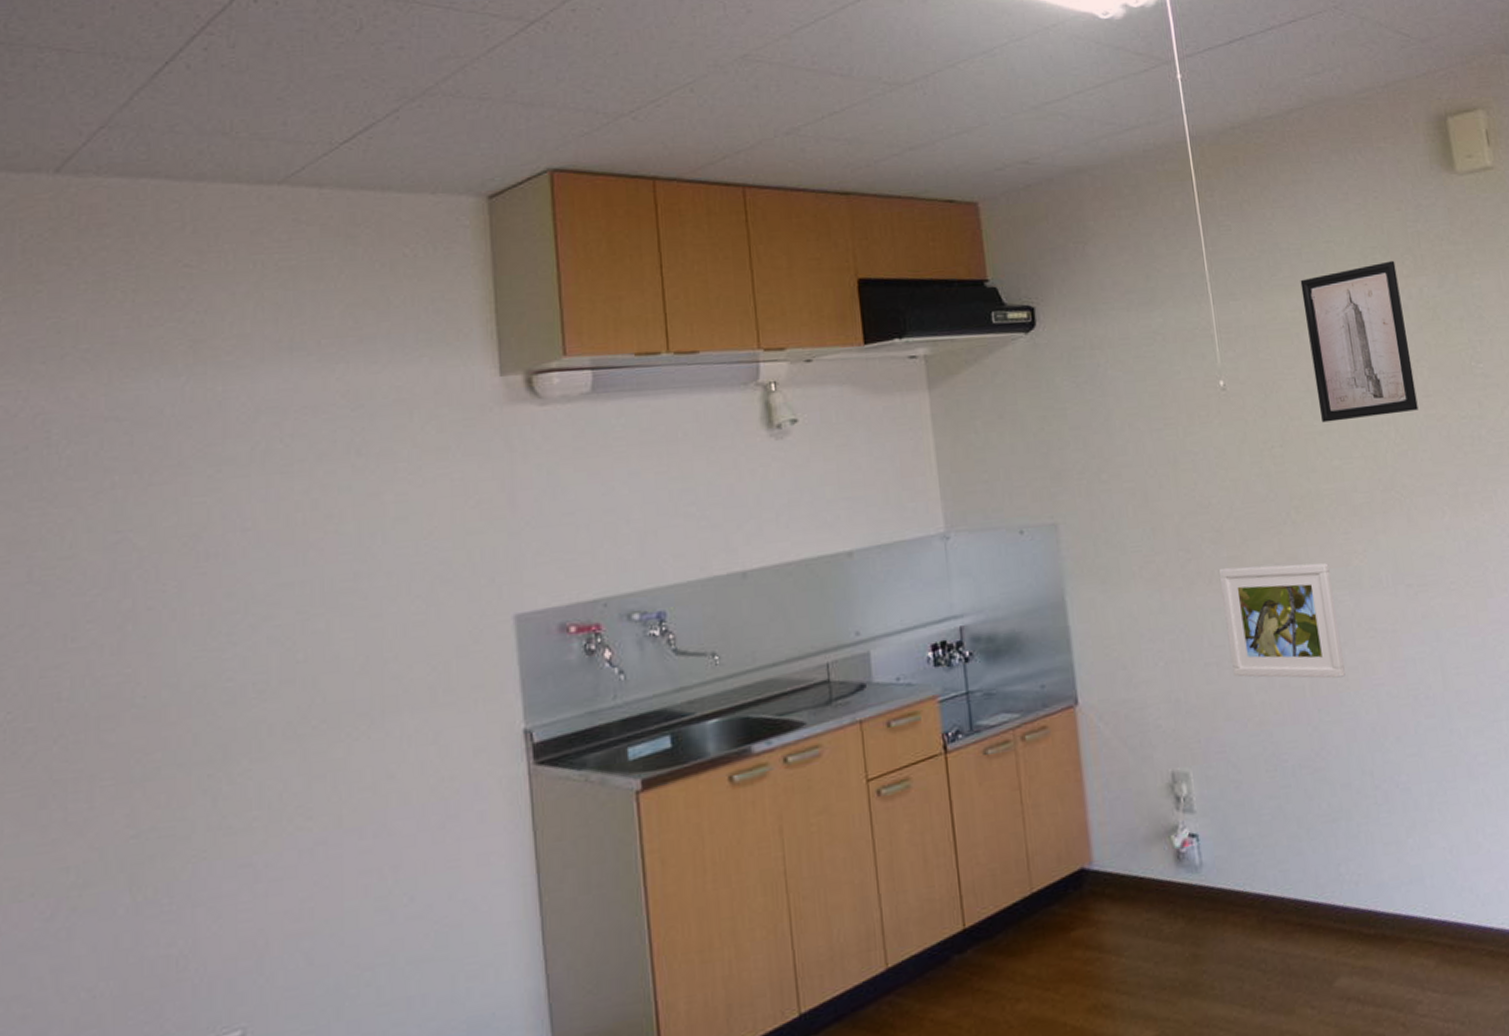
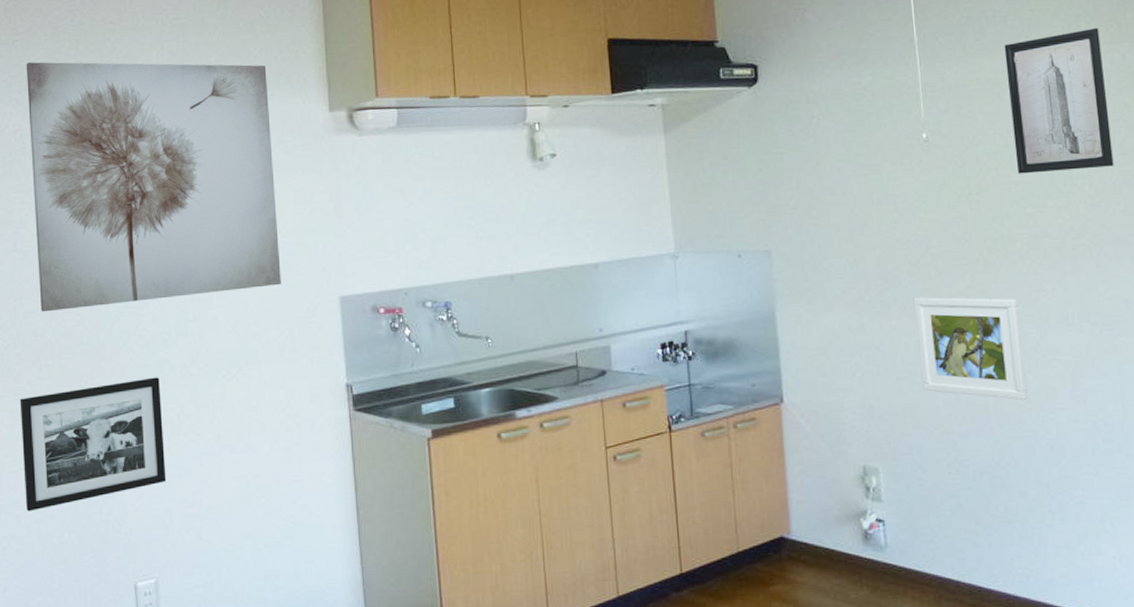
picture frame: none [30,743,261,957] -> present [19,377,166,512]
wall art: none [54,318,432,667] -> present [26,62,281,312]

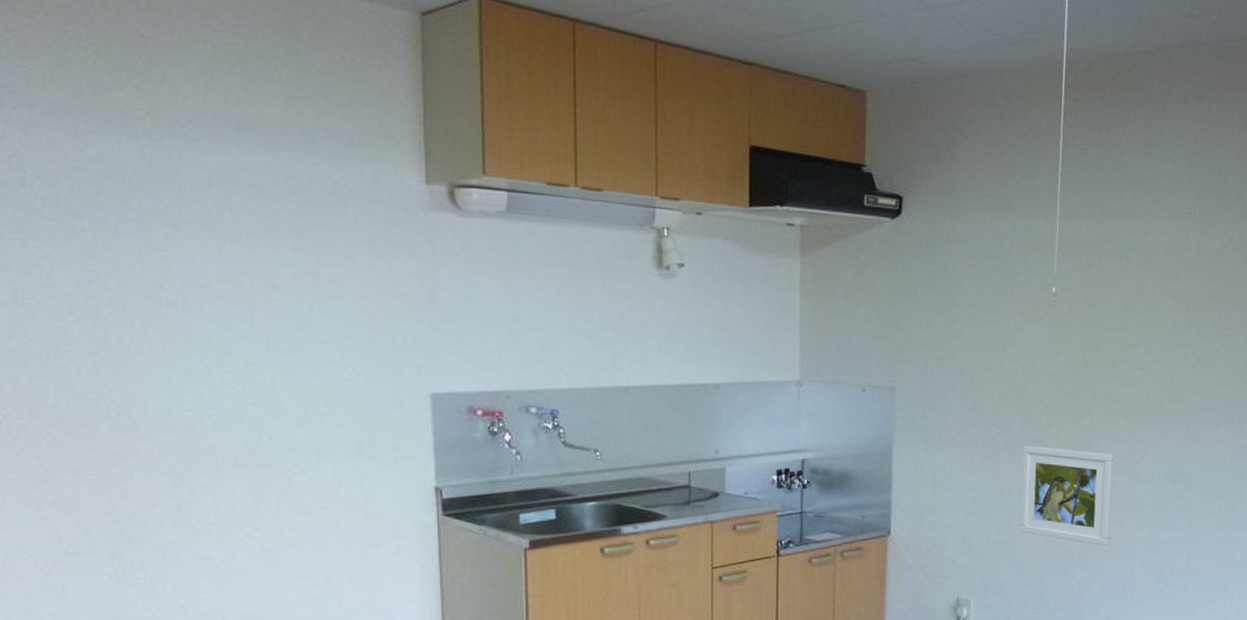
picture frame: present [19,377,166,512] -> none [26,464,218,603]
wall art: present [26,62,281,312] -> none [22,70,362,380]
wall art: present [1004,27,1114,174] -> none [1132,204,1225,339]

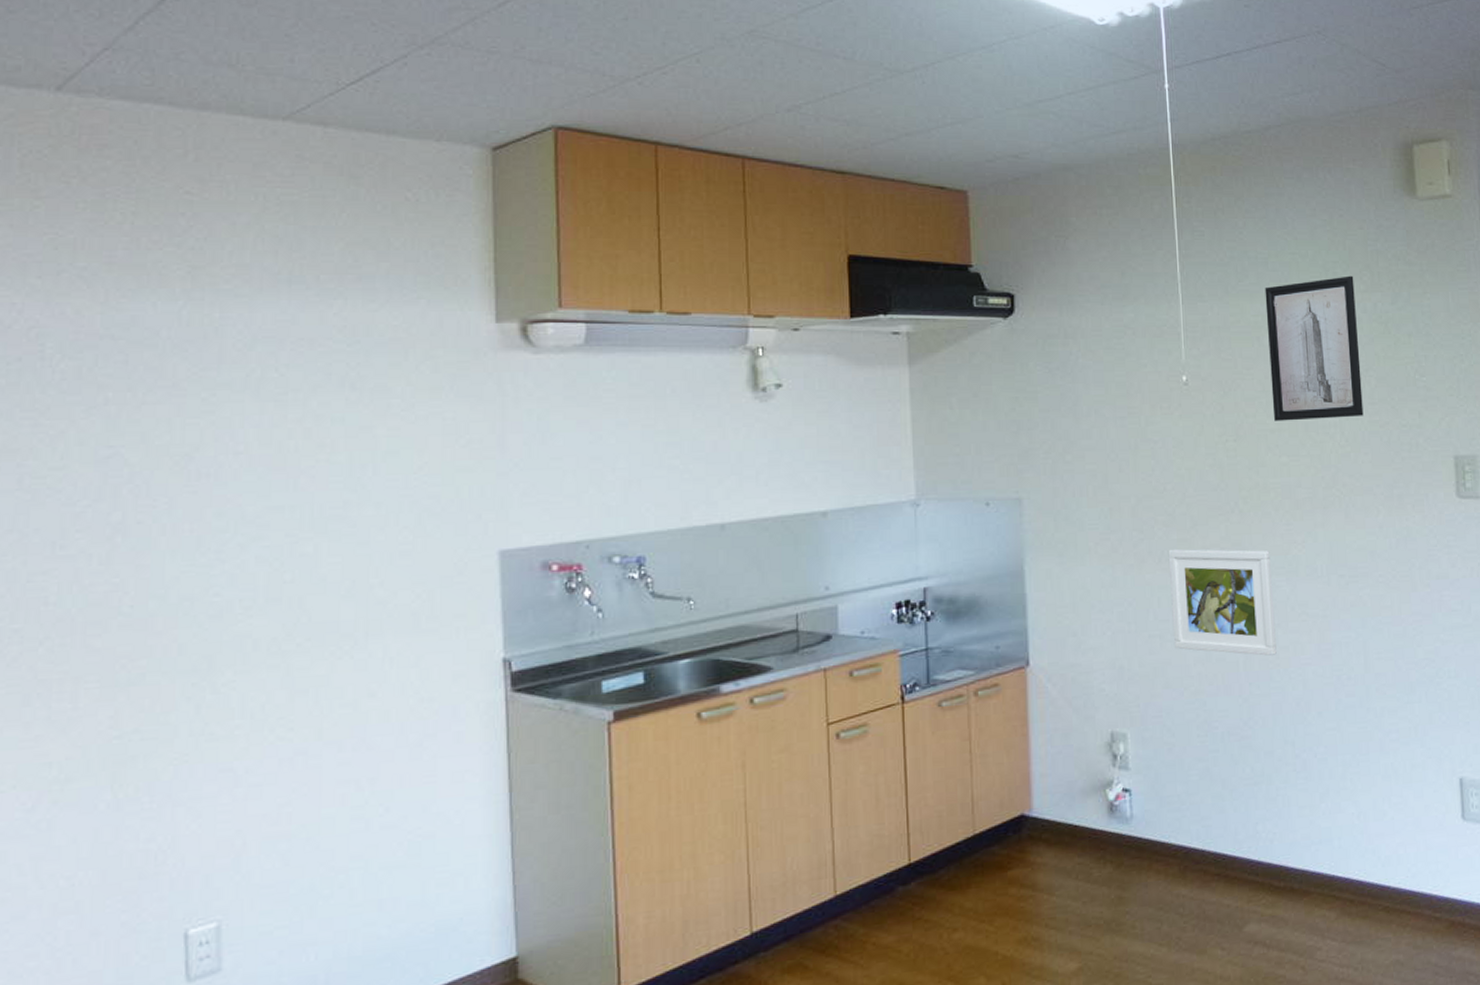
wall art: none [1132,204,1225,339] -> present [1265,275,1364,422]

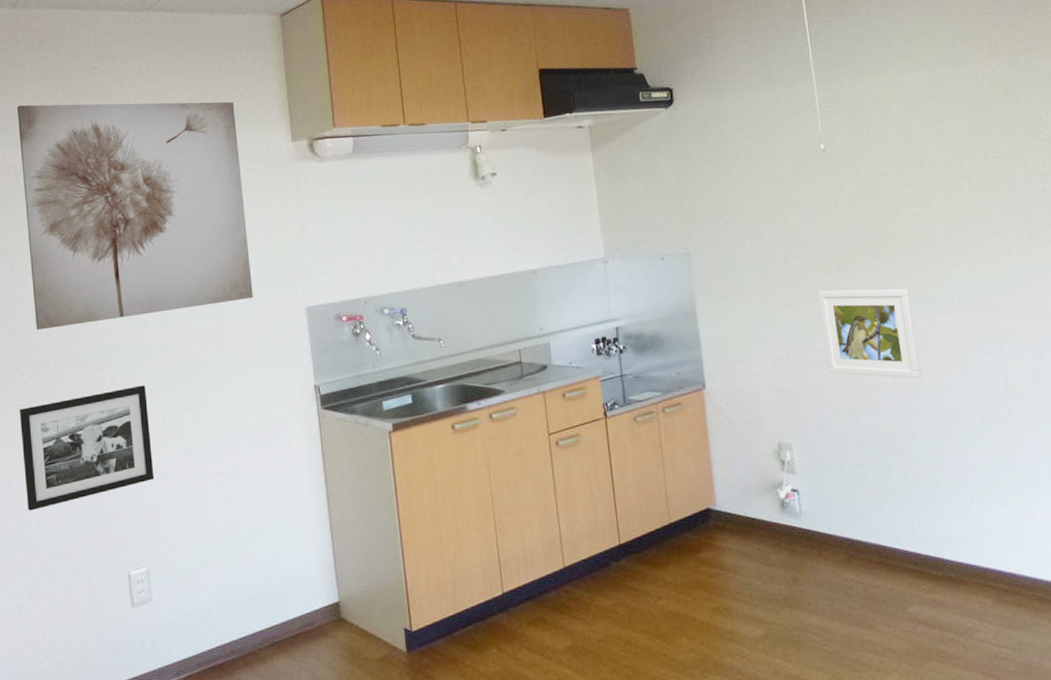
picture frame: none [14,656,241,845] -> present [19,385,154,511]
wall art: none [50,237,420,573] -> present [17,101,253,330]
wall art: present [1265,275,1364,422] -> none [889,46,990,178]

